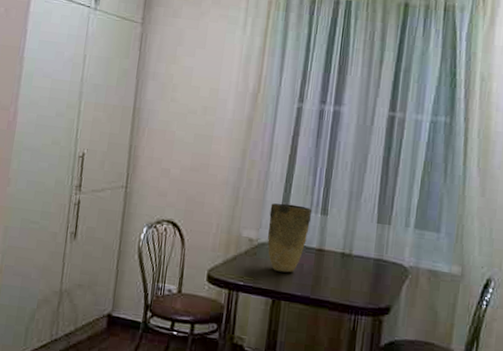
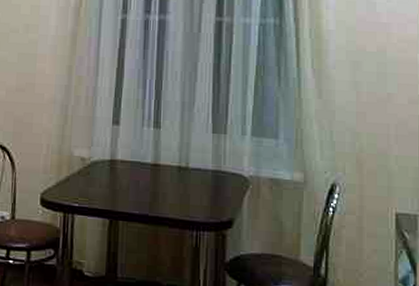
vase: present [267,203,311,273] -> none [100,119,143,191]

